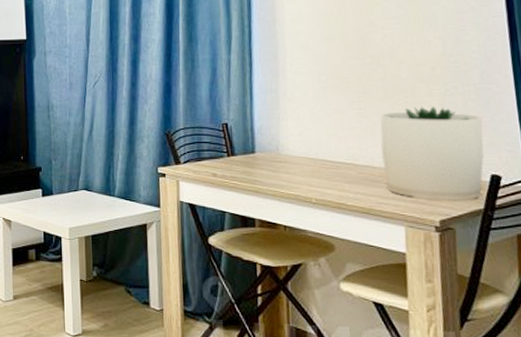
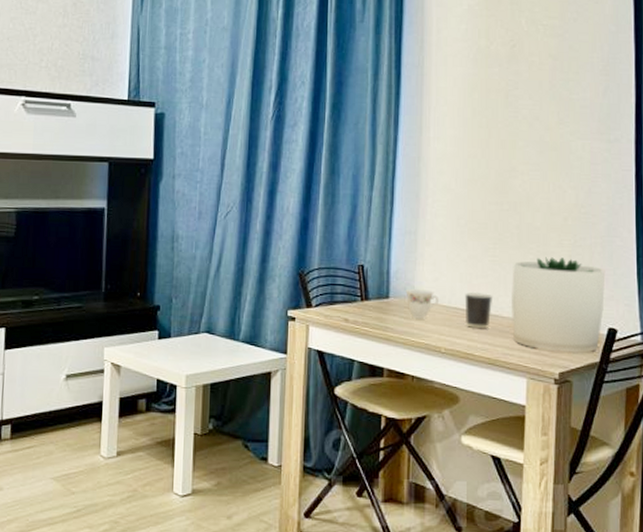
teacup: none [271,144,305,172] -> present [405,289,438,319]
mug: none [332,144,362,180] -> present [464,291,492,329]

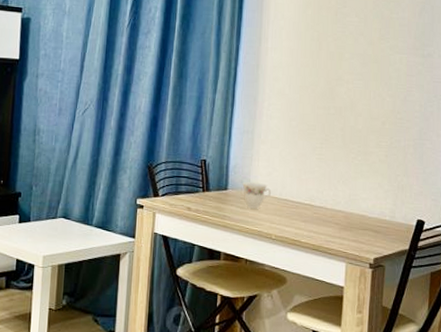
mug: present [464,291,492,329] -> none [293,185,318,219]
planter: present [512,257,606,353] -> none [334,156,416,241]

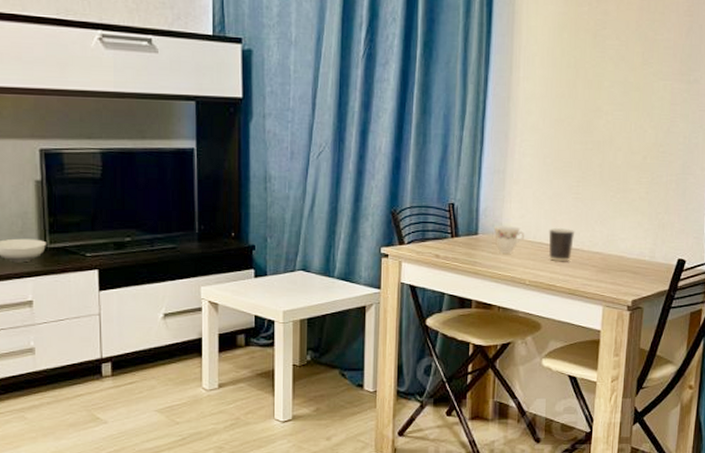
mug: none [293,185,318,219] -> present [548,227,574,262]

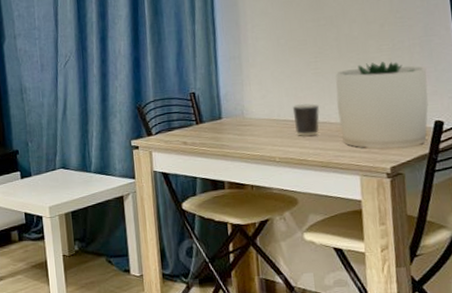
teacup: present [493,226,524,254] -> none [236,107,268,135]
planter: none [591,194,678,282] -> present [335,62,429,149]

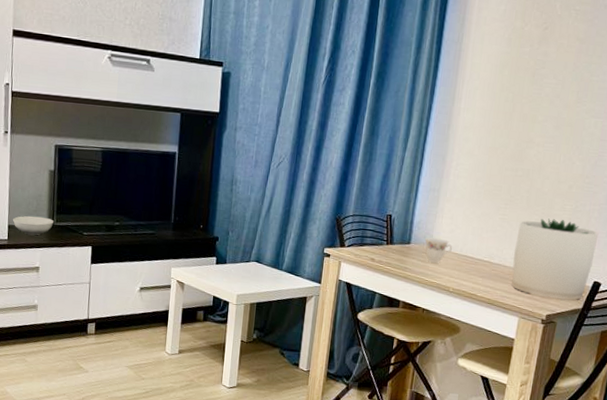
teacup: none [236,107,268,135] -> present [425,237,452,263]
mug: present [292,103,320,137] -> none [472,243,498,274]

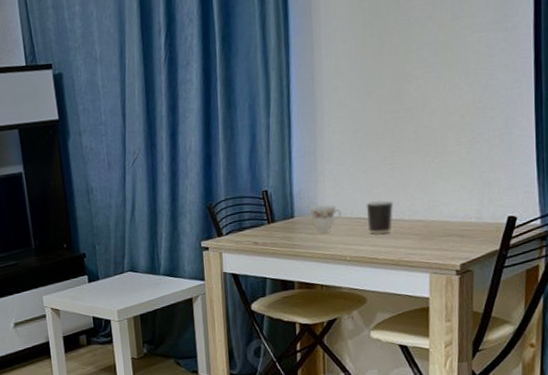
mug: none [472,243,498,274] -> present [366,200,393,235]
planter: present [511,218,599,301] -> none [411,155,504,246]

